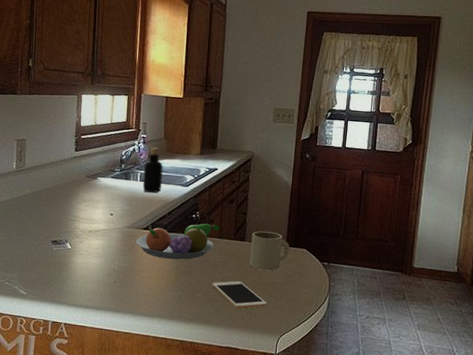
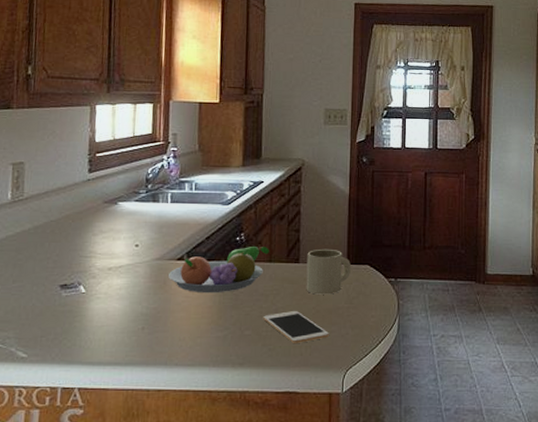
bottle: present [142,147,163,193] -> none [174,161,199,216]

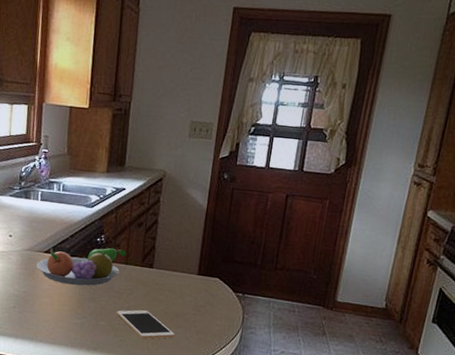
mug: present [306,248,352,295] -> none [157,257,202,300]

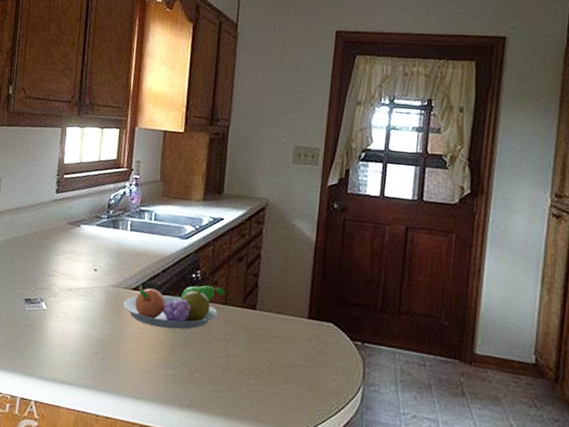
cell phone: present [117,310,175,339] -> none [214,359,283,396]

